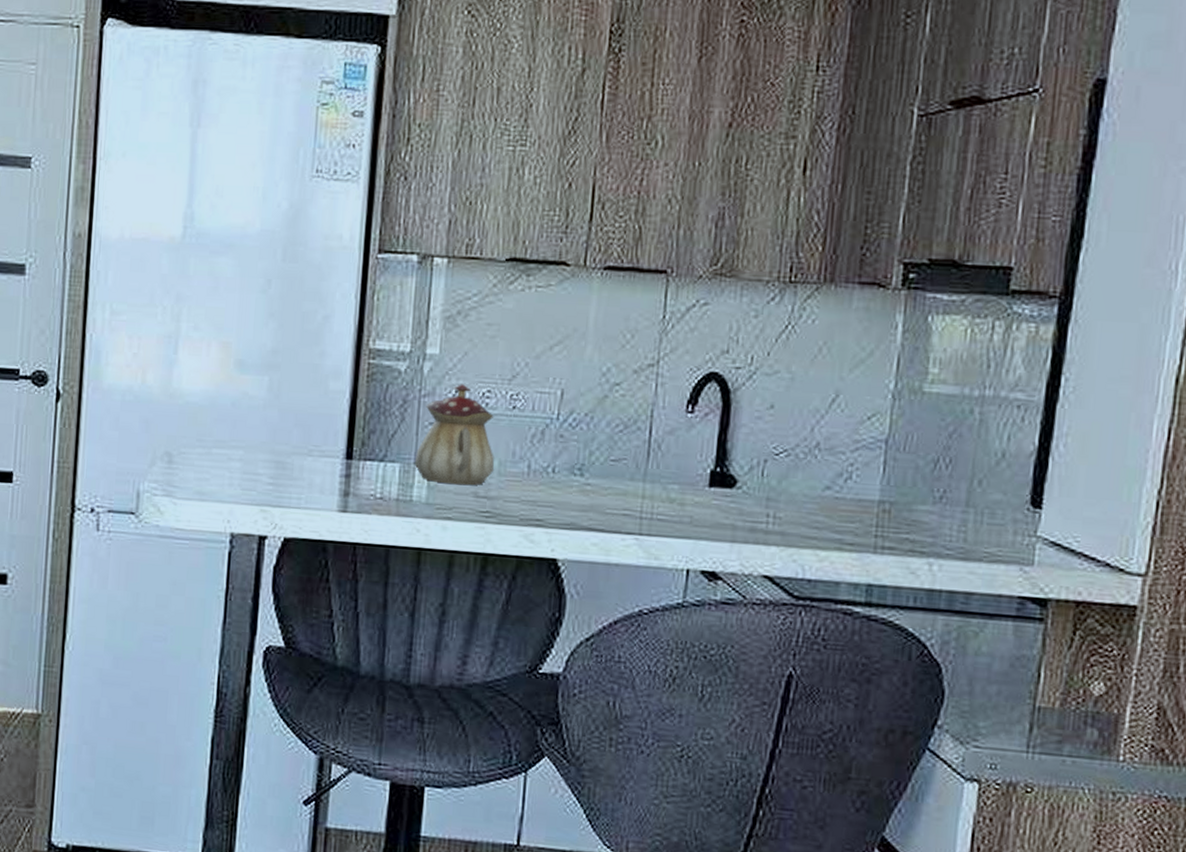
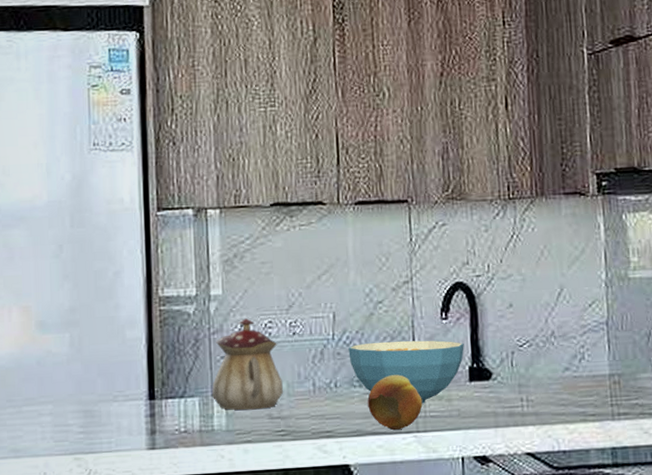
cereal bowl: none [573,428,709,505] -> present [348,340,464,404]
fruit: none [587,467,651,530] -> present [367,375,423,431]

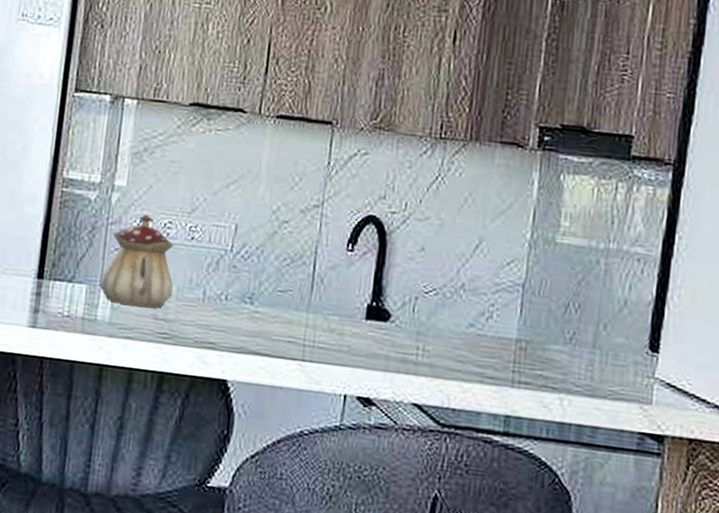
cereal bowl: present [348,340,464,404] -> none [244,260,367,333]
fruit: present [367,375,423,431] -> none [256,298,313,355]

